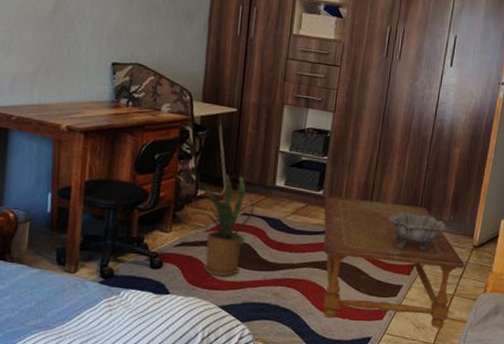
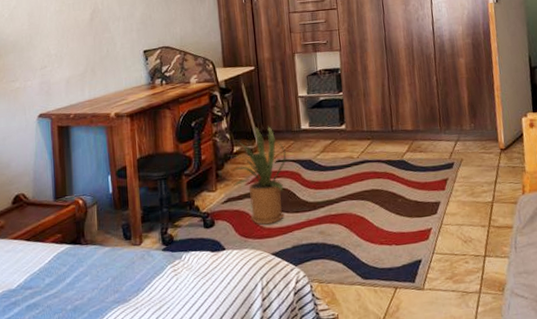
coffee table: present [323,195,465,328] -> none [348,121,498,248]
decorative bowl: present [388,211,447,252] -> none [411,127,470,168]

